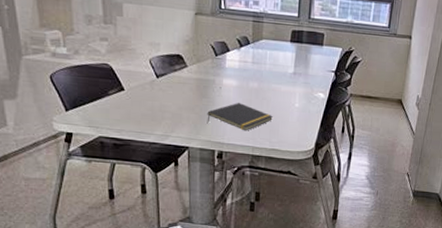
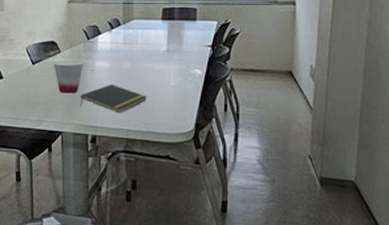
cup: none [179,75,211,110] -> present [53,60,83,94]

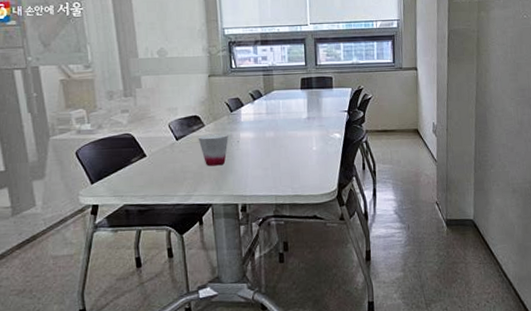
notepad: present [80,83,147,113] -> none [227,153,292,181]

